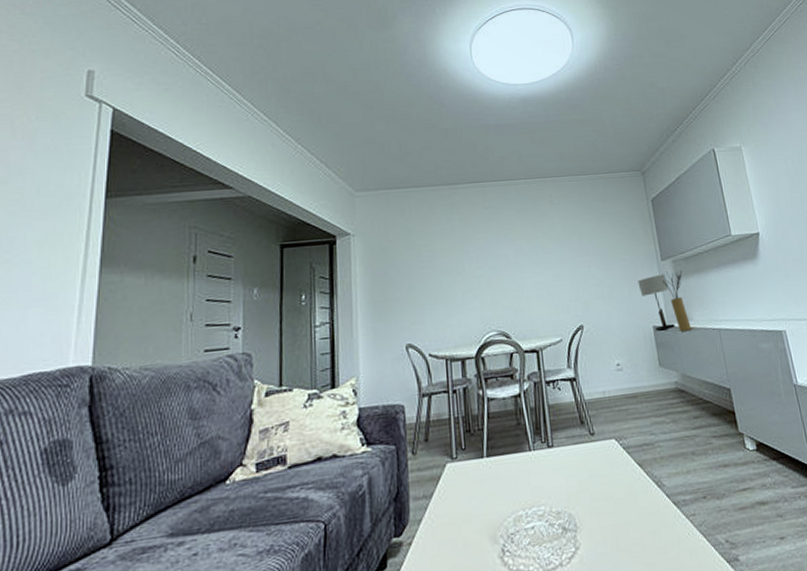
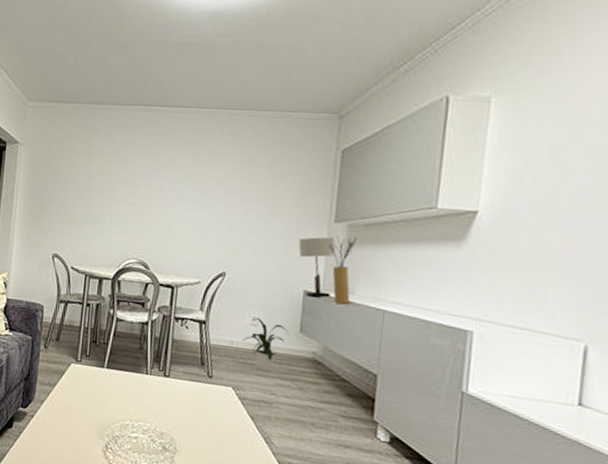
house plant: none [612,361,652,414] -> present [242,316,290,372]

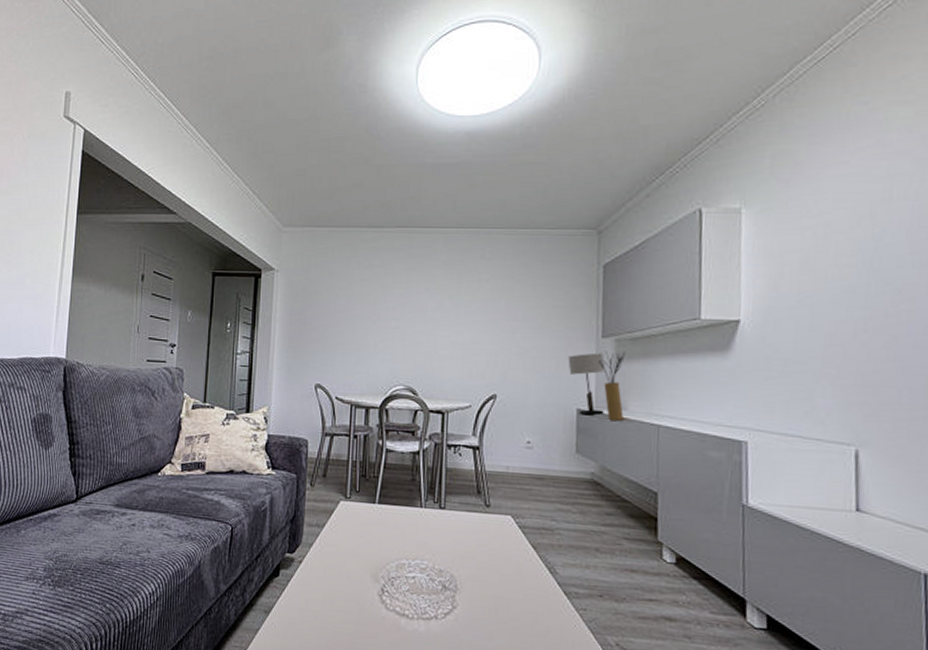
house plant: present [242,316,290,372] -> none [518,439,566,497]

